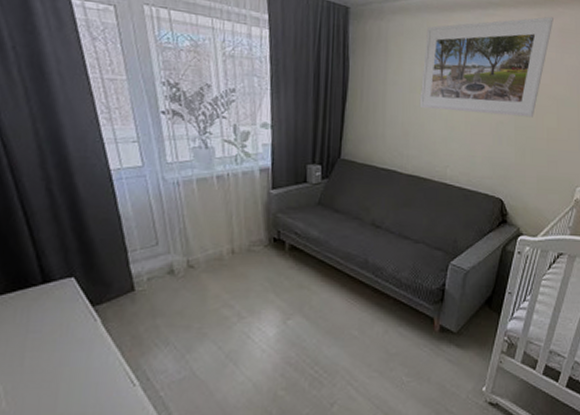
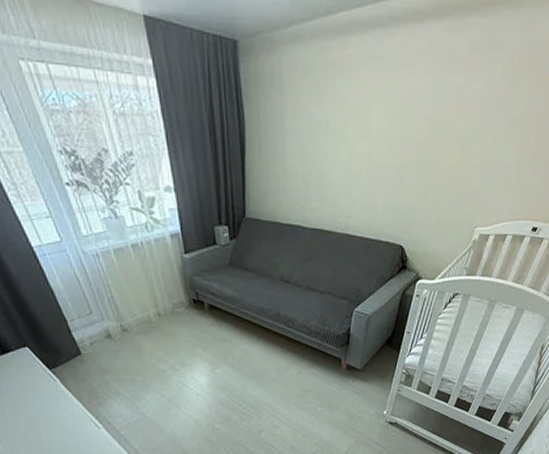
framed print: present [419,16,554,118] -> none [319,29,463,157]

